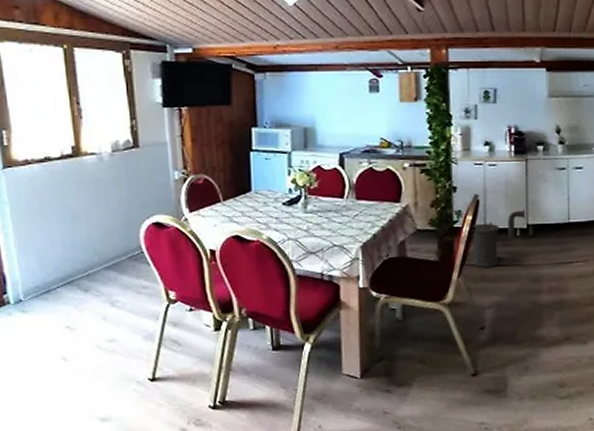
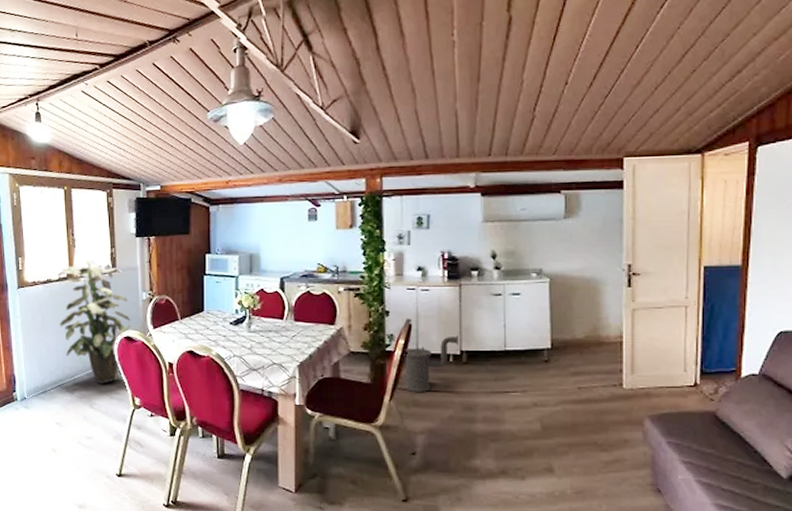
indoor plant: none [59,133,160,278] -> present [57,259,131,384]

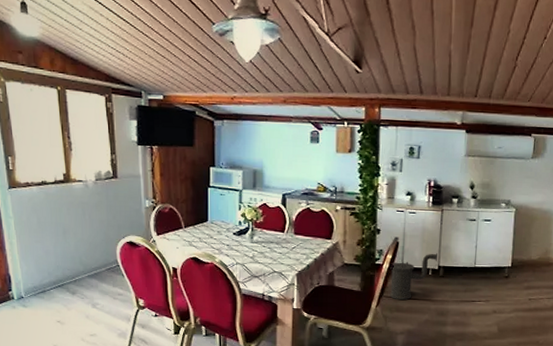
indoor plant: present [57,259,131,384] -> none [53,164,134,286]

